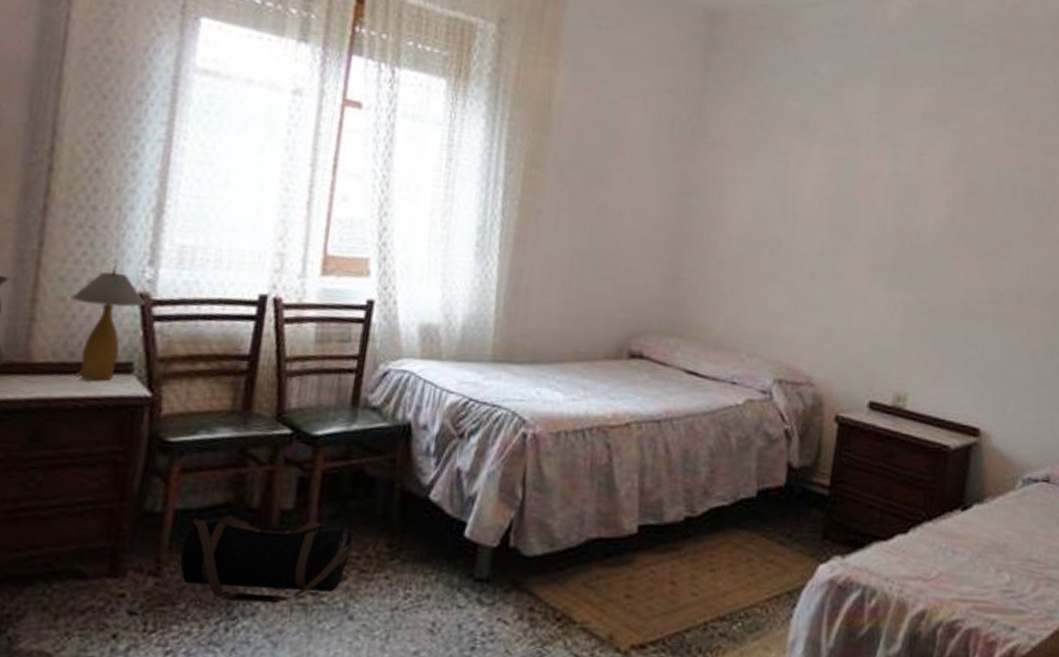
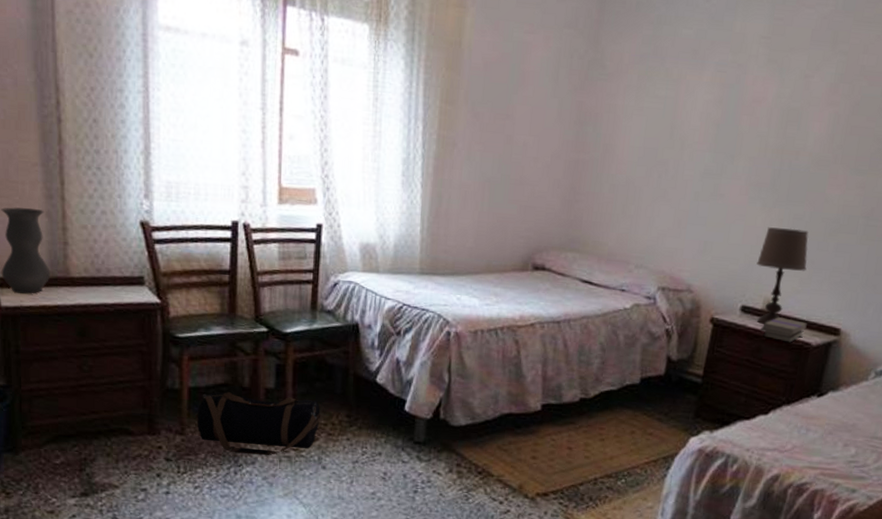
table lamp: present [71,264,146,381] -> none [91,198,147,291]
table lamp: none [882,312,937,424] -> present [756,227,809,324]
books: none [891,415,943,445] -> present [759,317,807,343]

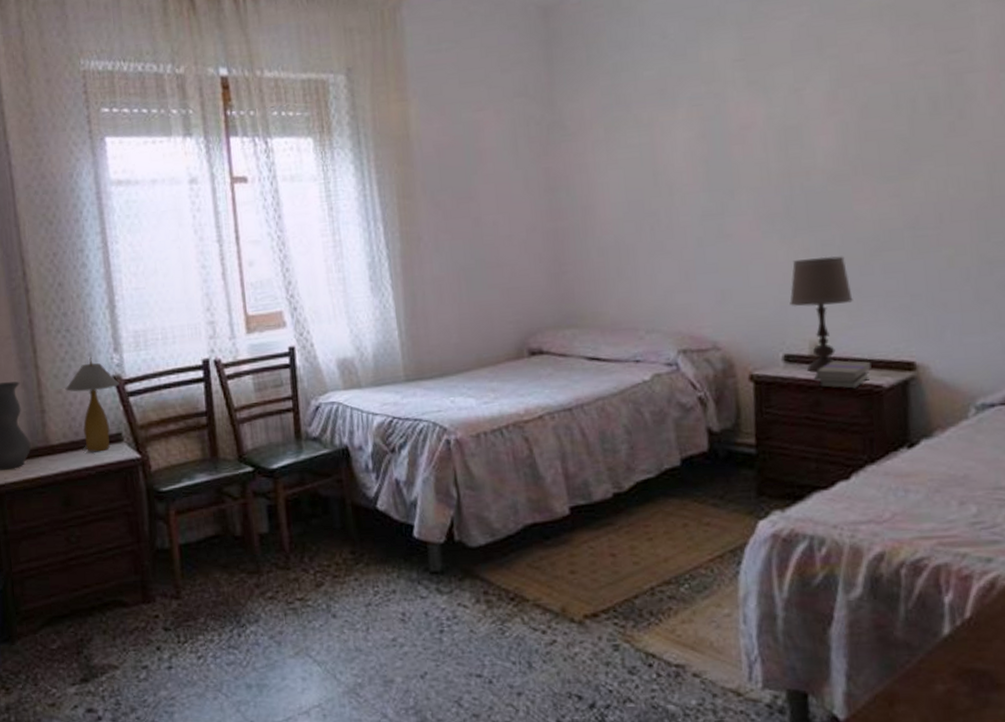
table lamp: none [91,198,147,291] -> present [65,357,120,453]
duffel bag: present [195,392,321,455] -> none [189,540,323,611]

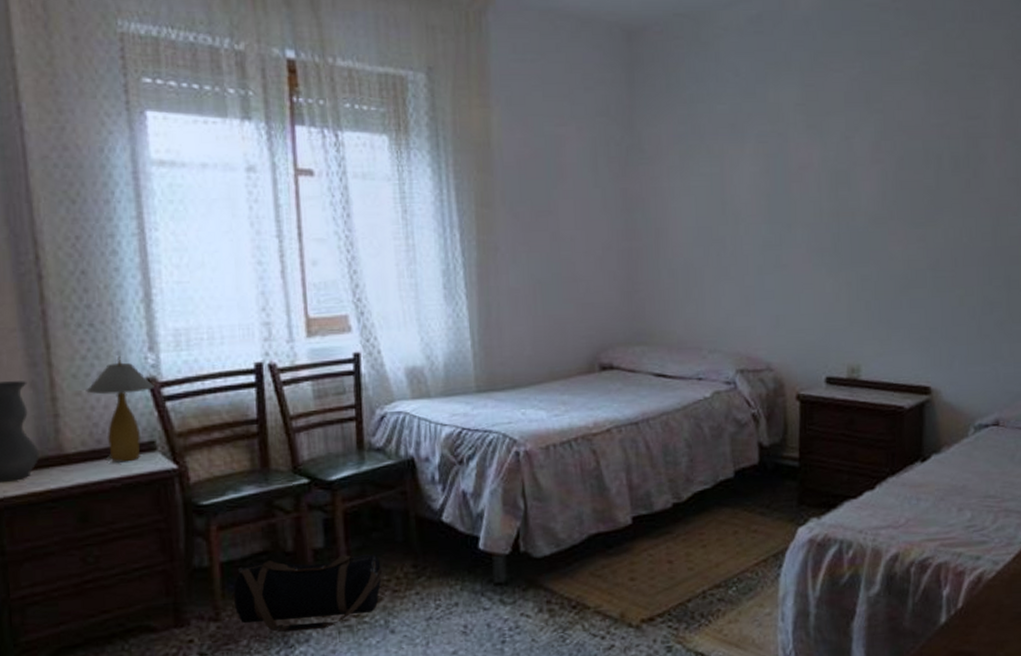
duffel bag: none [189,540,323,611] -> present [232,554,383,631]
table lamp: present [789,256,853,373] -> none [833,290,884,394]
books: present [813,360,872,389] -> none [849,384,896,409]

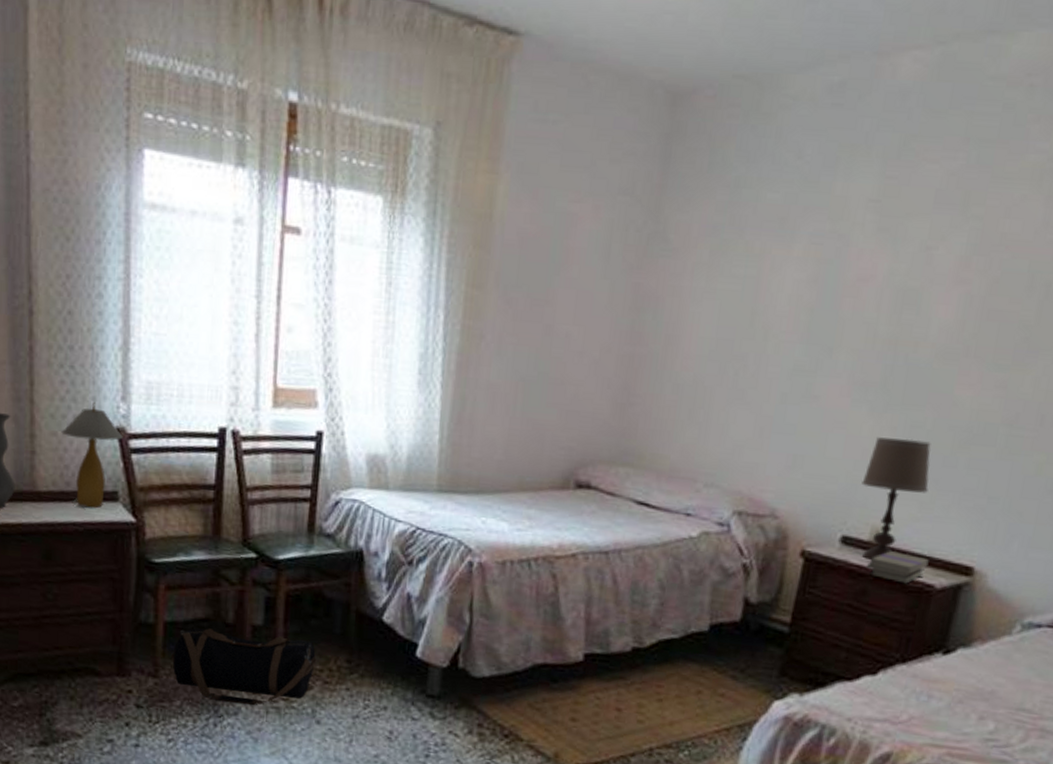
table lamp: none [833,290,884,394] -> present [861,437,931,560]
books: none [849,384,896,409] -> present [865,551,929,584]

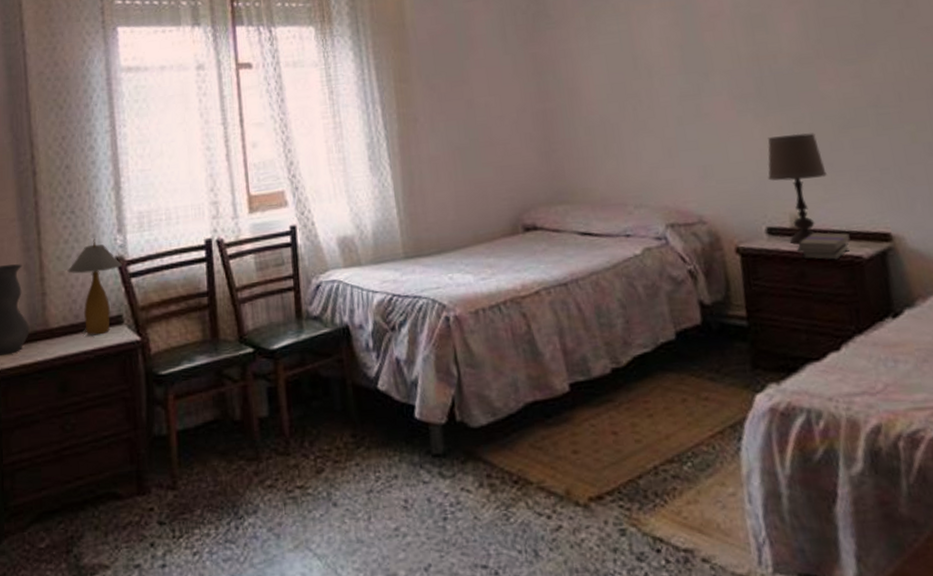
duffel bag: present [171,628,317,705] -> none [187,423,324,502]

